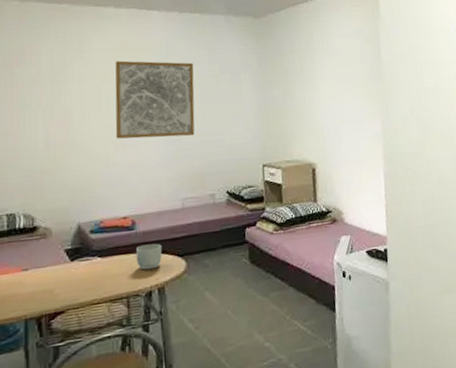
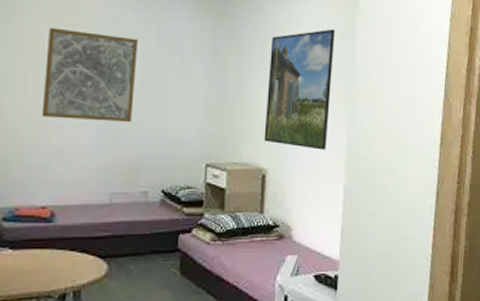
mug: present [135,243,163,270] -> none [51,240,83,269]
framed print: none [308,37,366,142] -> present [264,29,336,150]

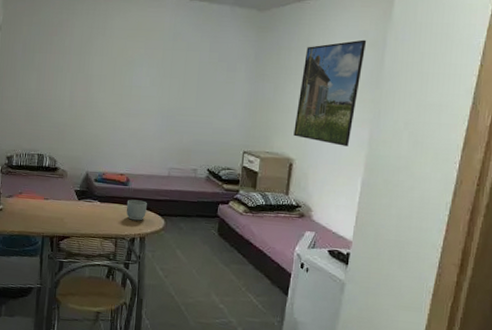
wall art: present [41,27,139,123] -> none [123,40,196,115]
mug: none [51,240,83,269] -> present [126,199,148,221]

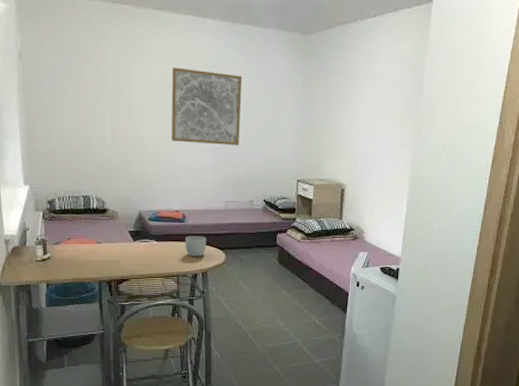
wall art: none [123,40,196,115] -> present [171,67,243,146]
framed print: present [293,39,367,147] -> none [344,63,407,169]

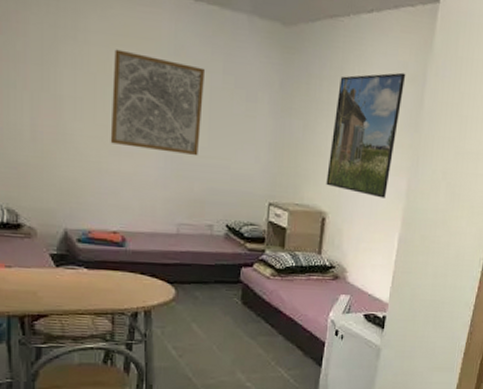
mug: present [185,236,207,257] -> none [123,264,152,291]
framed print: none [344,63,407,169] -> present [326,72,406,198]

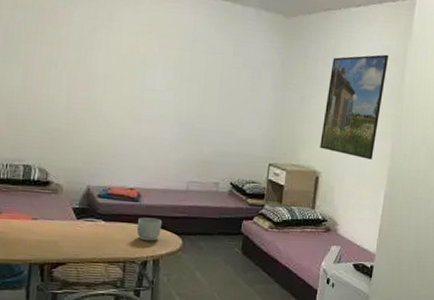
wall art: present [110,49,206,156] -> none [133,36,218,124]
mug: none [123,264,152,291] -> present [136,217,163,241]

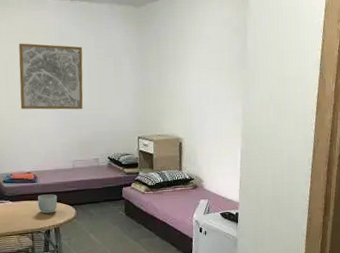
wall art: none [133,36,218,124] -> present [18,43,83,110]
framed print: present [320,54,389,160] -> none [179,26,231,122]

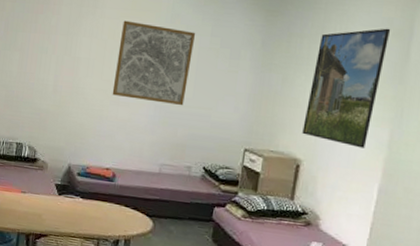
mug: present [37,194,58,214] -> none [110,197,135,221]
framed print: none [179,26,231,122] -> present [302,28,391,148]

